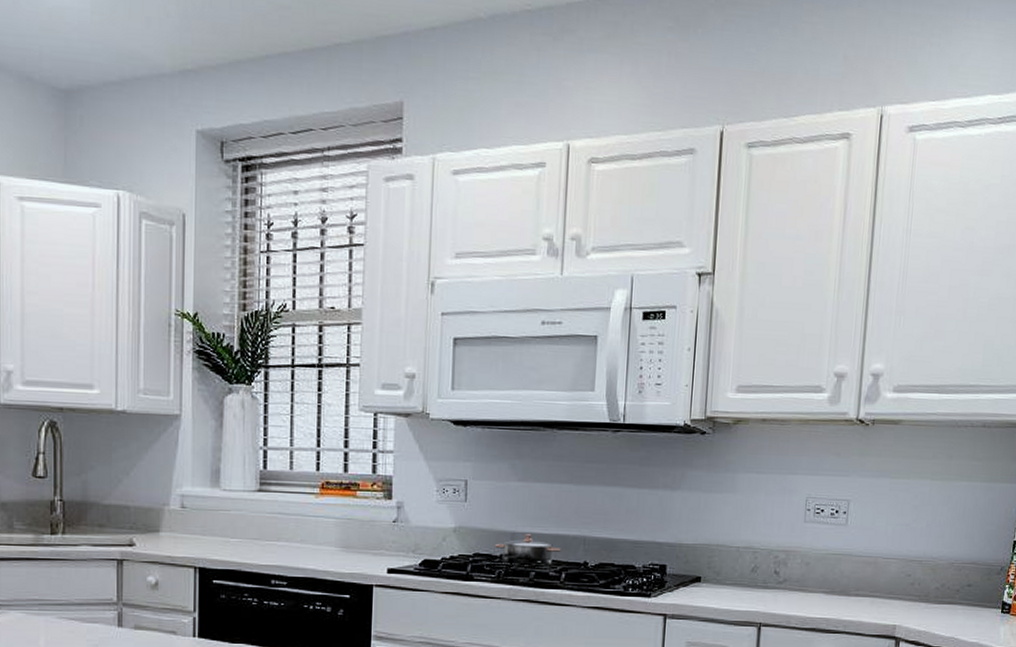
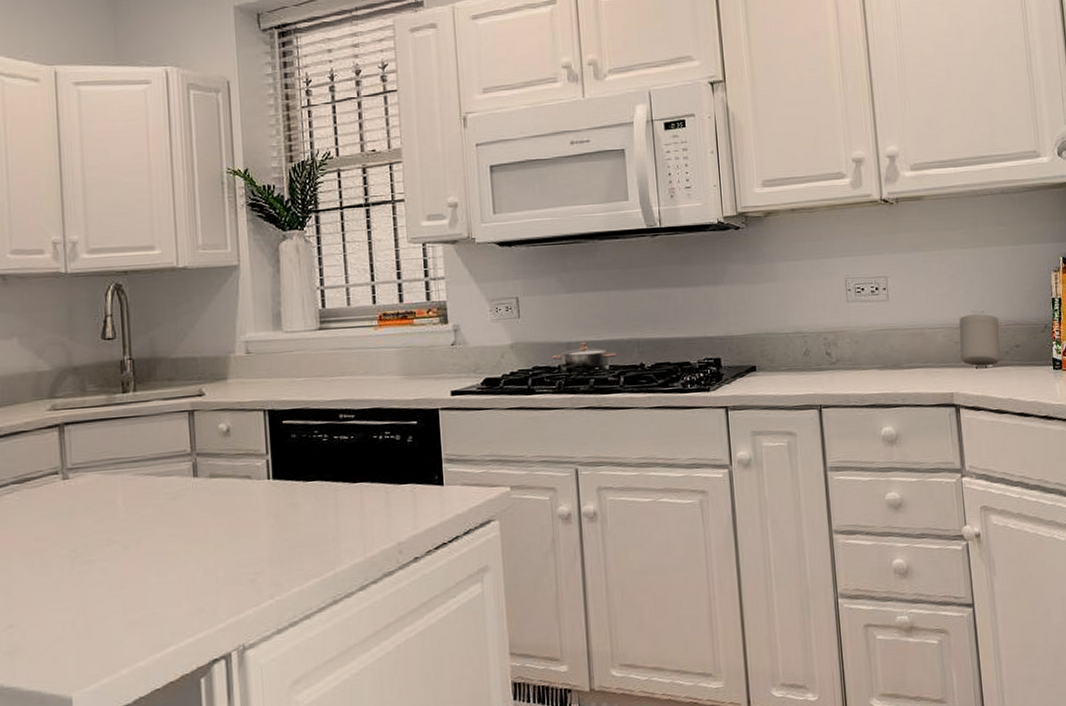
canister: none [895,544,973,604] -> present [942,310,1019,369]

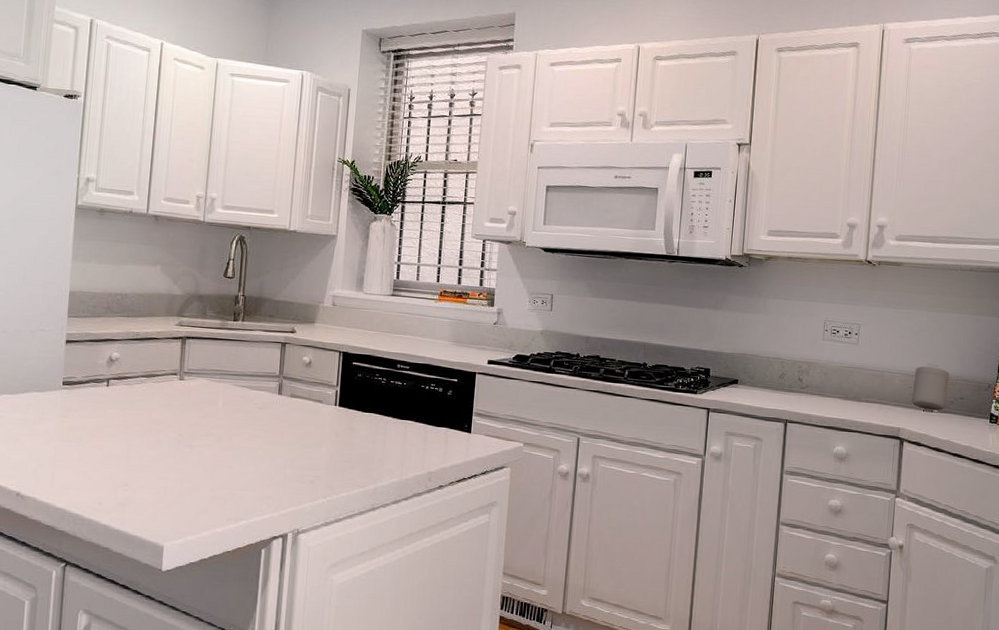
cooking pot: present [551,342,618,374] -> none [572,339,626,366]

